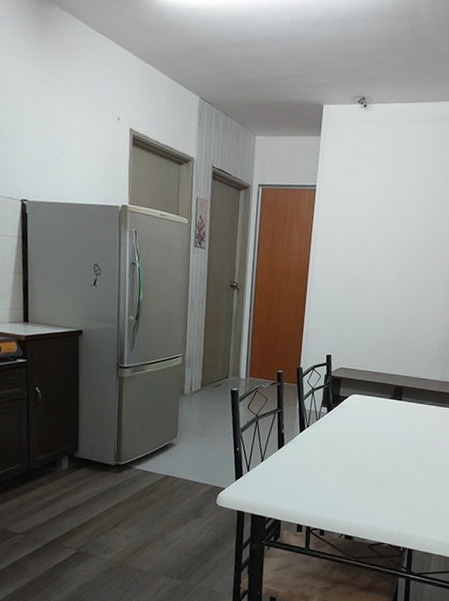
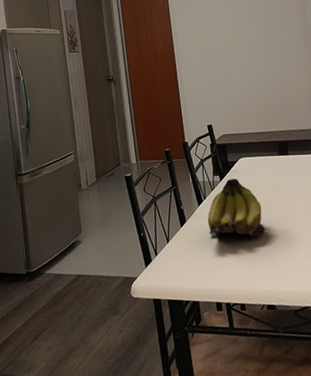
fruit: none [304,413,362,472] -> present [207,178,265,238]

